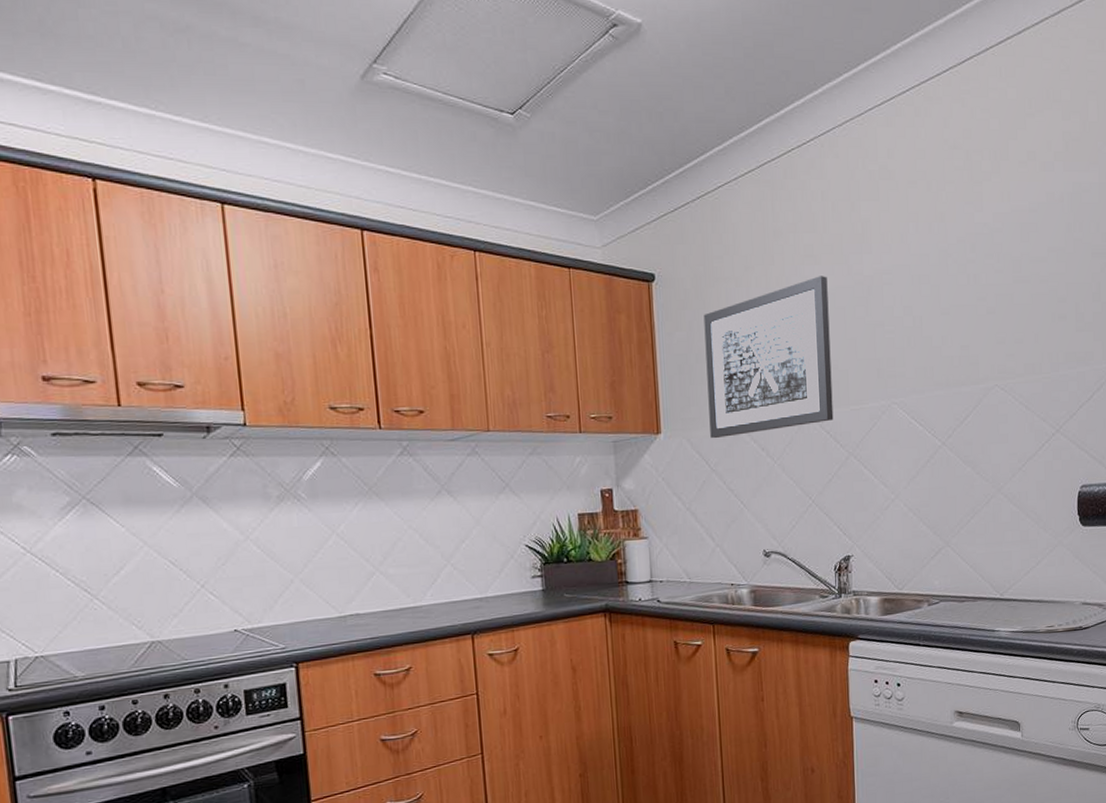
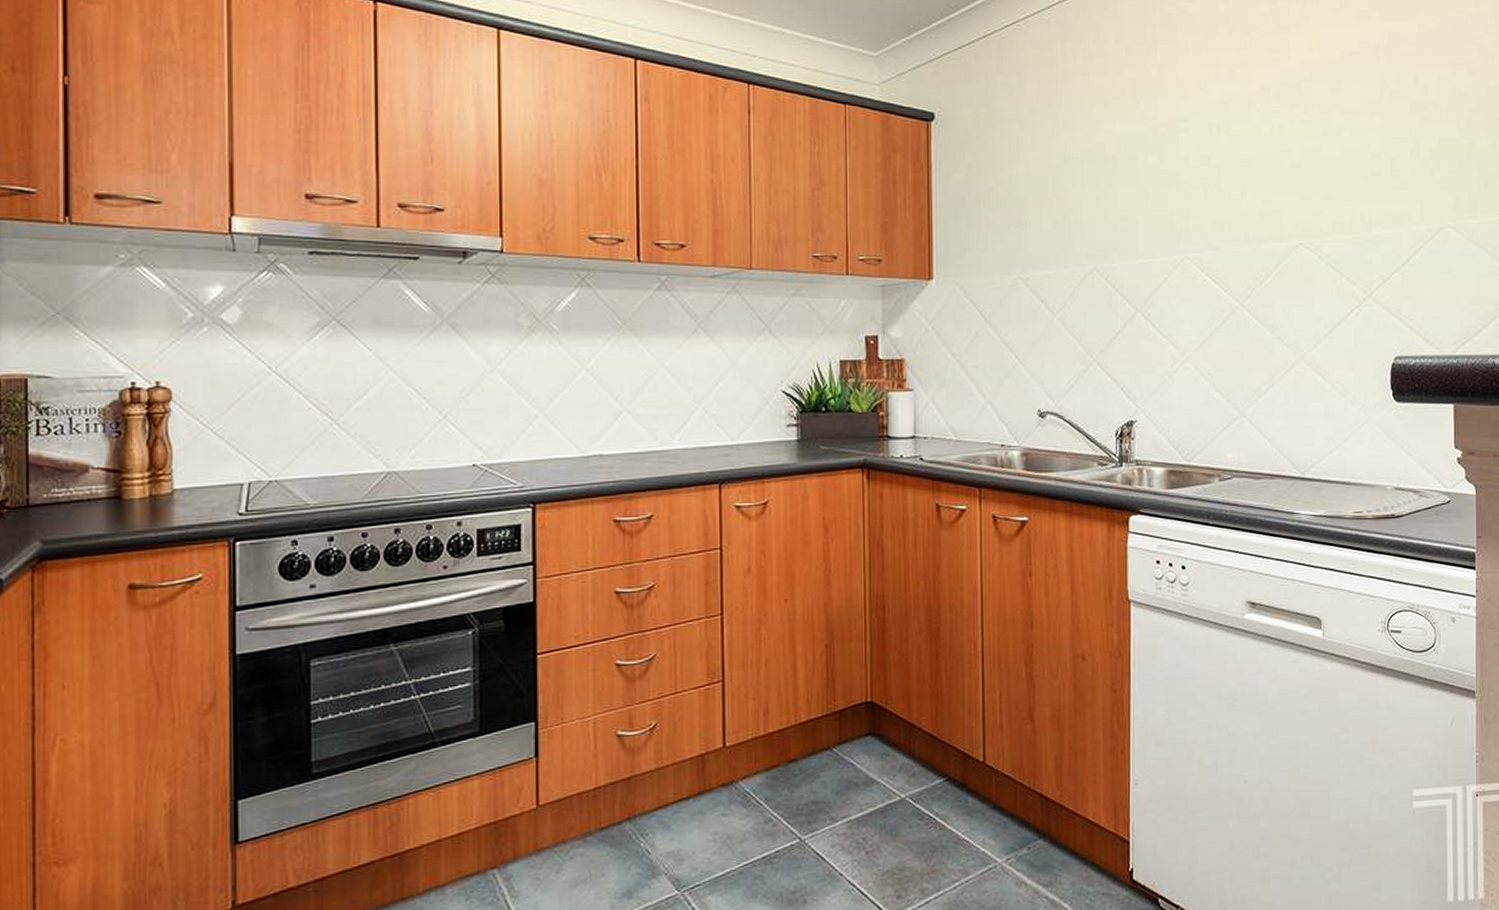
wall art: present [703,276,834,438] -> none [984,121,1120,286]

